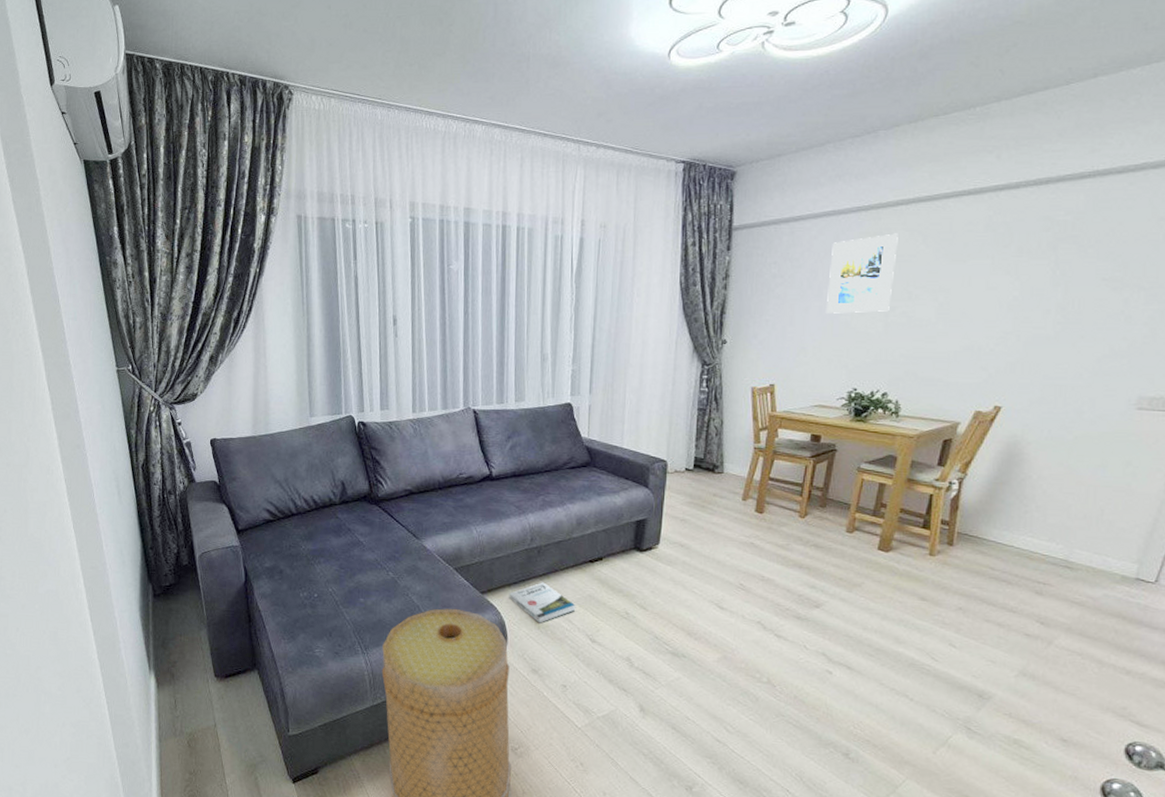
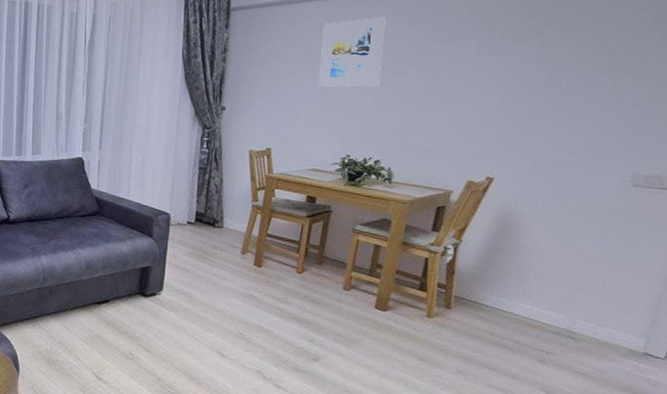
book: present [509,582,576,623] -> none [21,319,84,358]

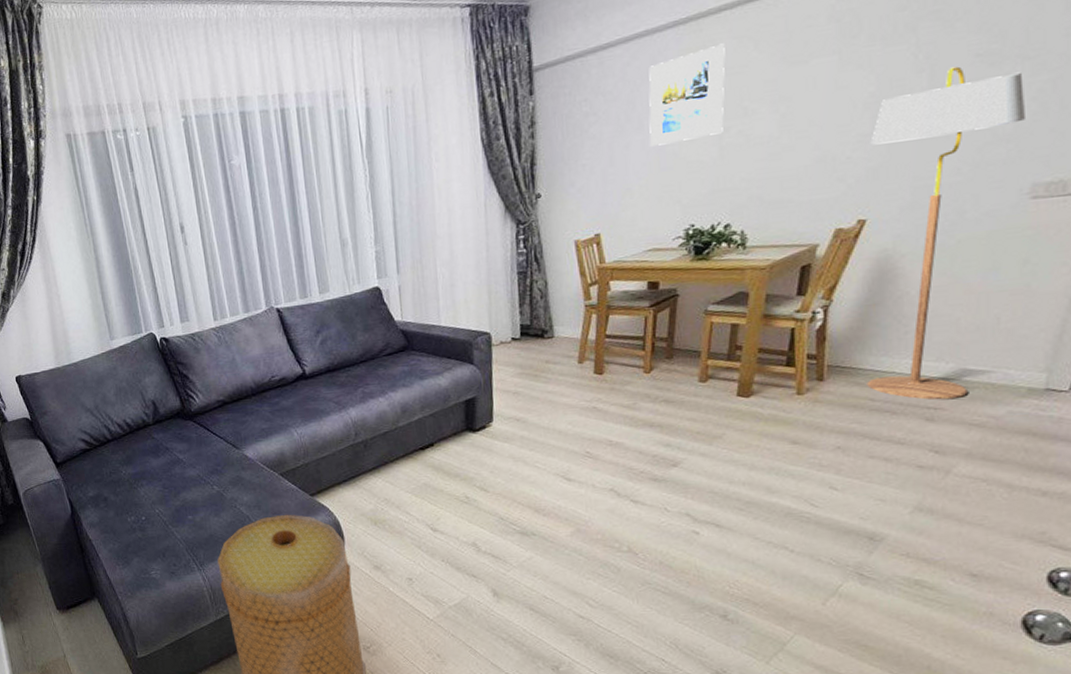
floor lamp: none [488,68,628,347] -> present [867,66,1025,400]

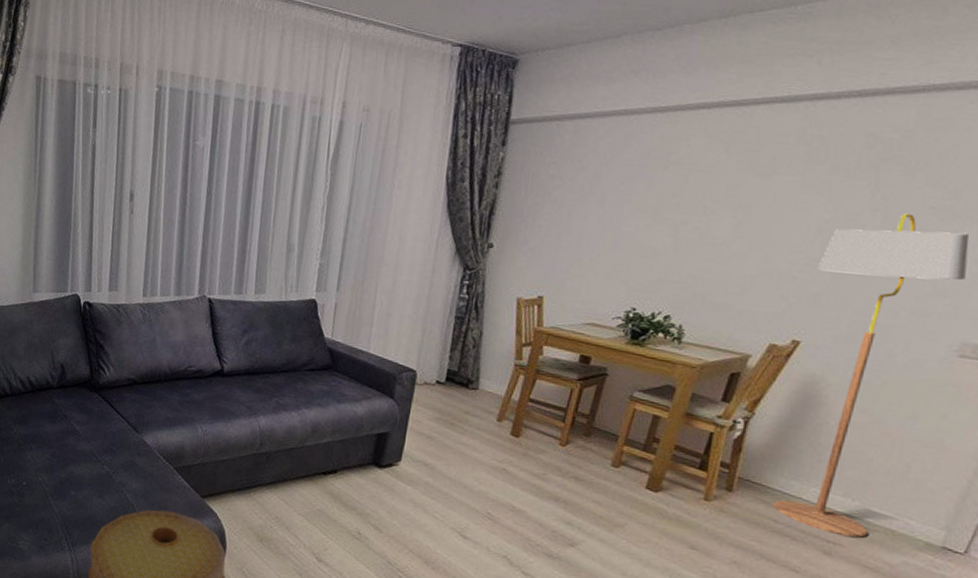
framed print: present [649,43,725,147] -> none [608,139,697,226]

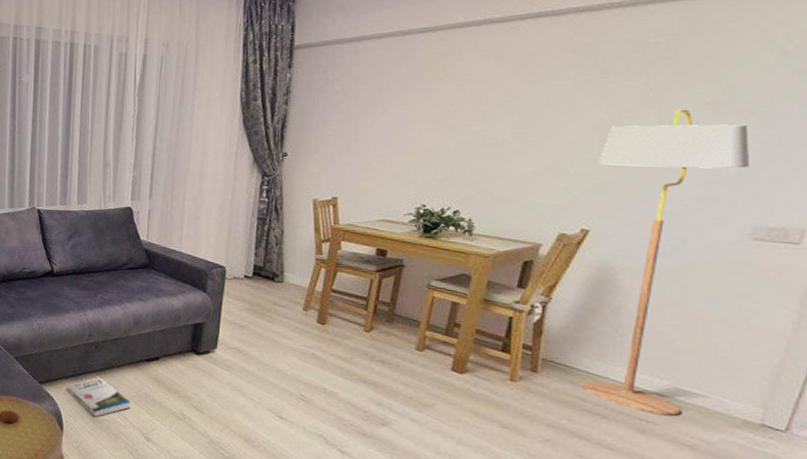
book: none [231,491,304,536] -> present [66,377,132,417]

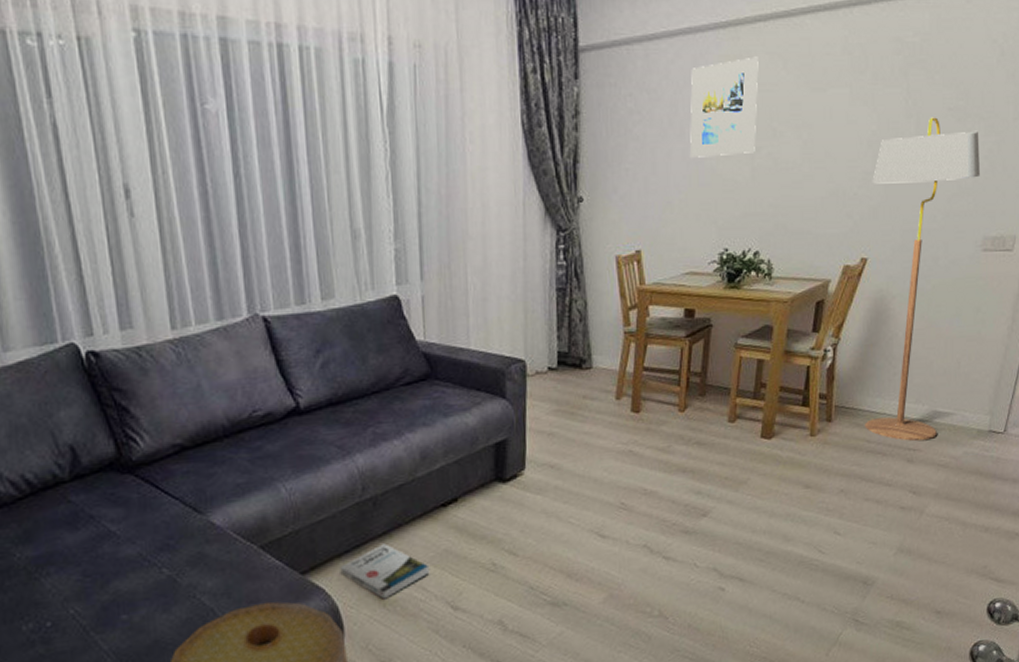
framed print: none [392,53,469,131] -> present [690,56,759,158]

